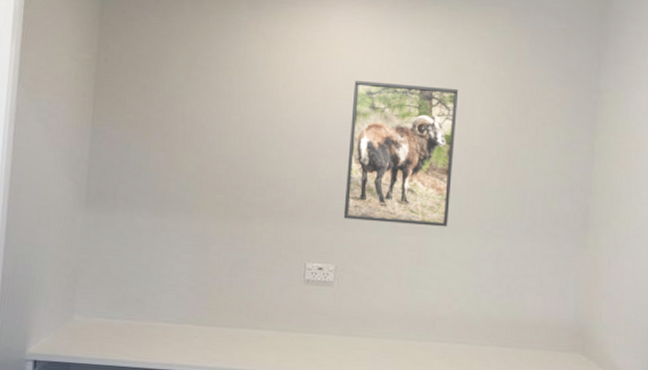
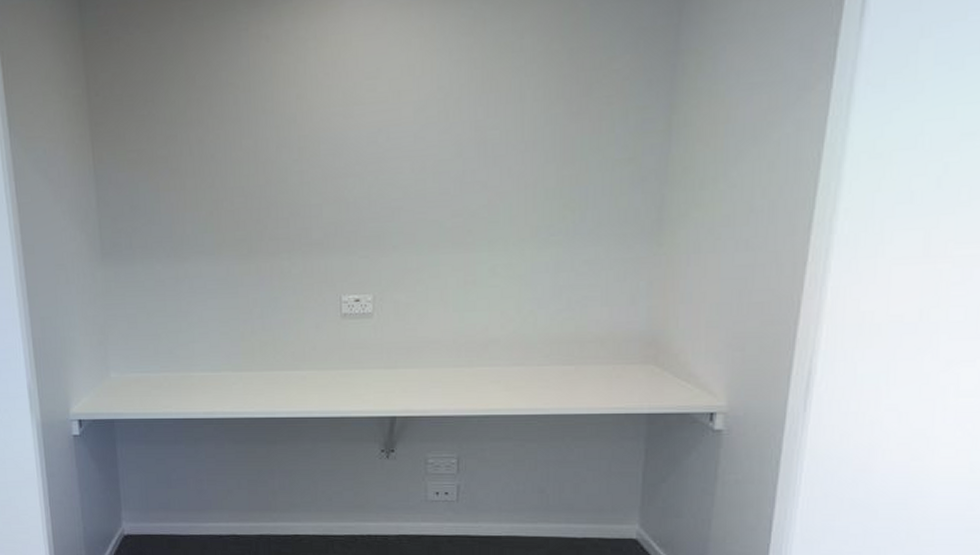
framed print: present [343,81,459,227] -> none [377,72,504,243]

